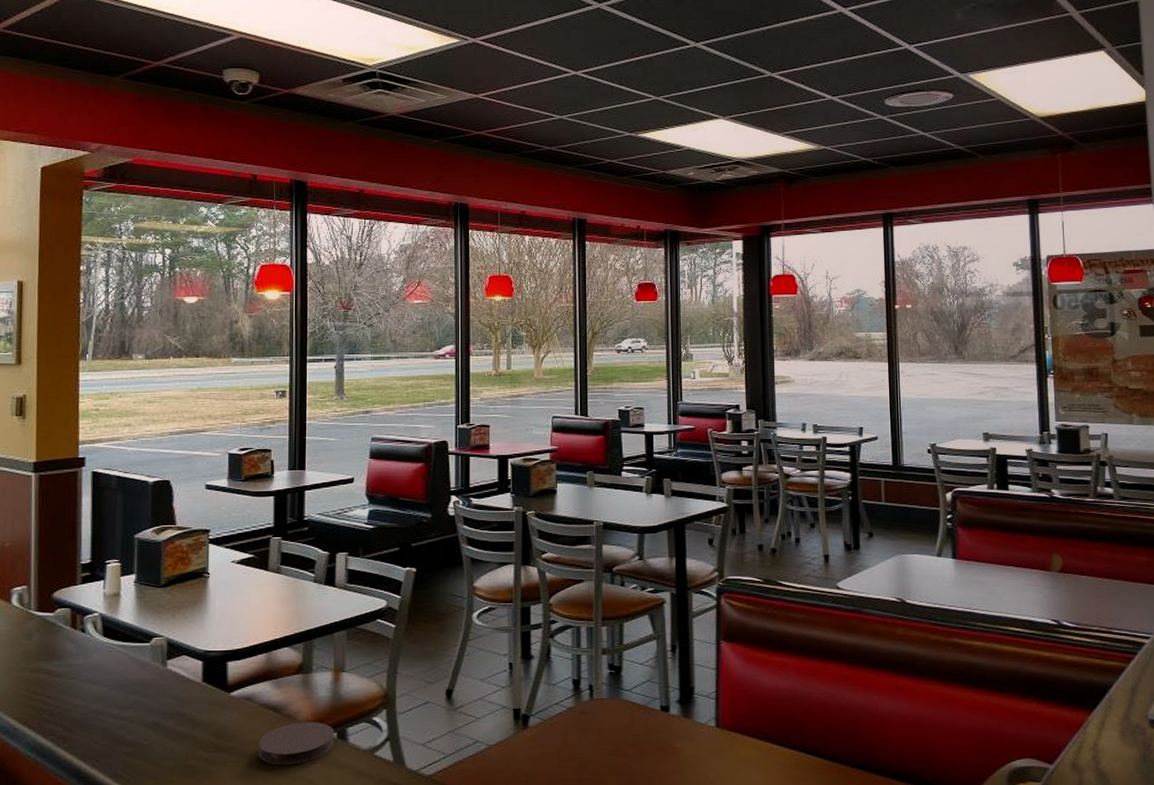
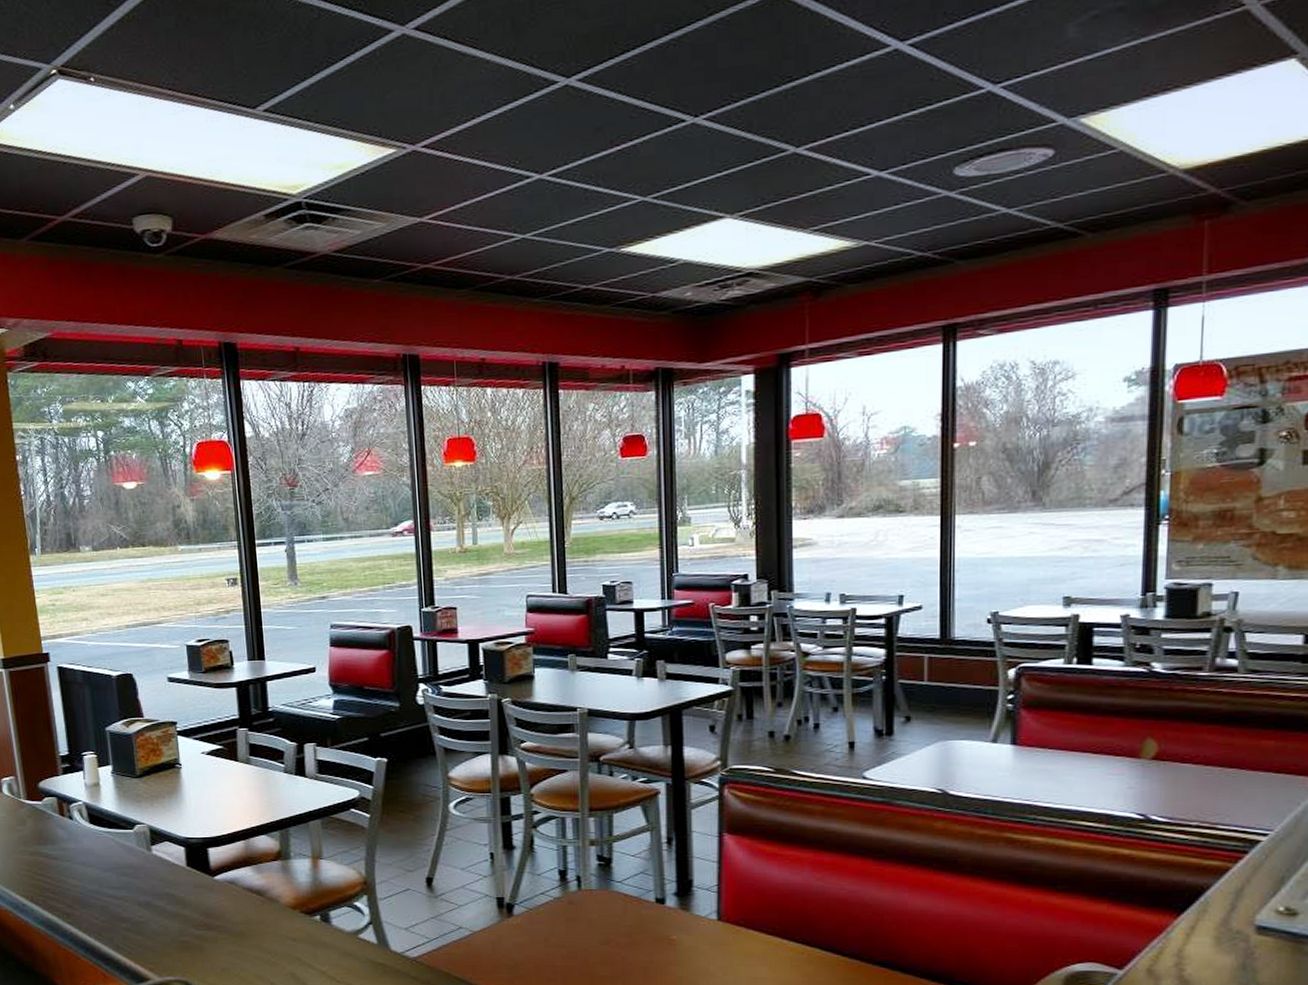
coaster: present [258,722,334,766] -> none [245,905,318,944]

